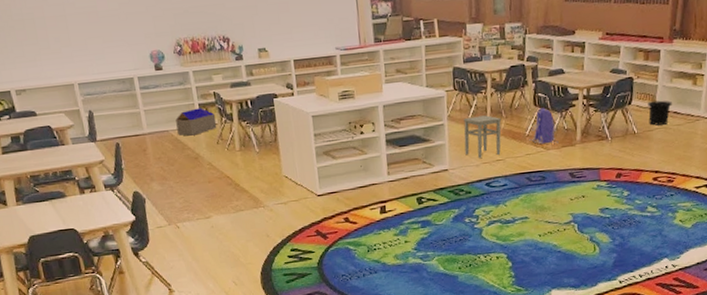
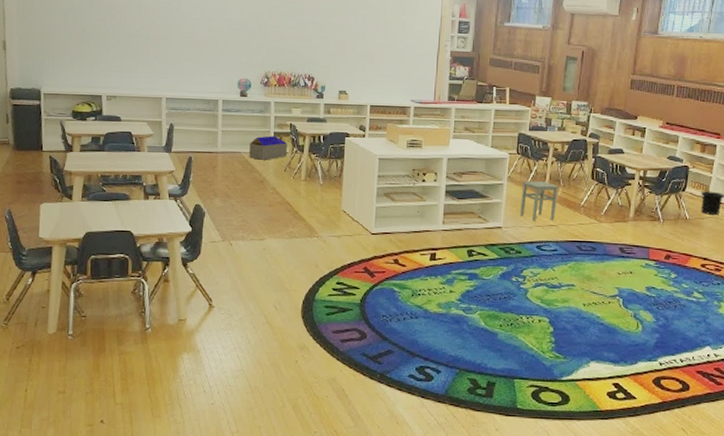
backpack: present [529,108,559,145] -> none [583,182,612,218]

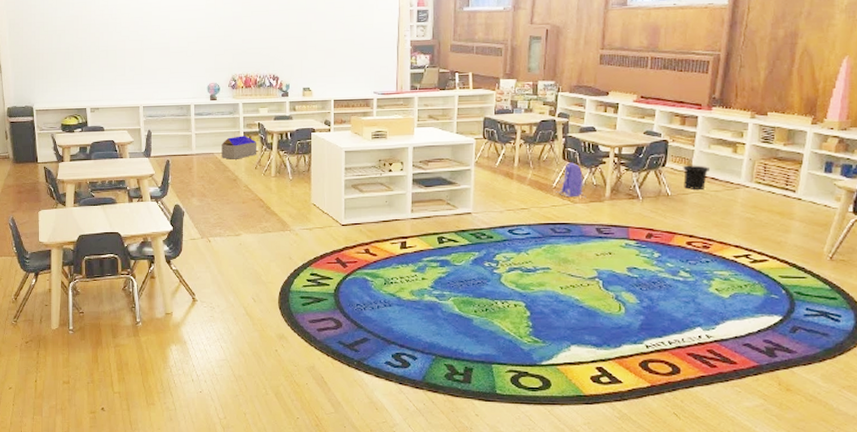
stool: present [520,181,559,221] -> none [489,165,529,205]
backpack: none [583,182,612,218] -> present [556,162,586,199]

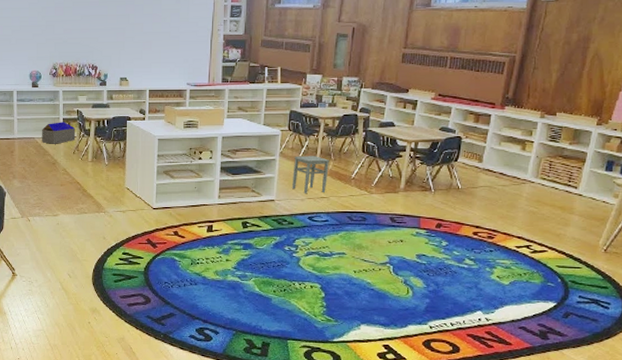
stool: none [489,165,529,205] -> present [292,156,330,193]
backpack: present [556,162,586,199] -> none [354,155,382,190]
trash can: present [683,165,709,190] -> none [474,160,499,184]

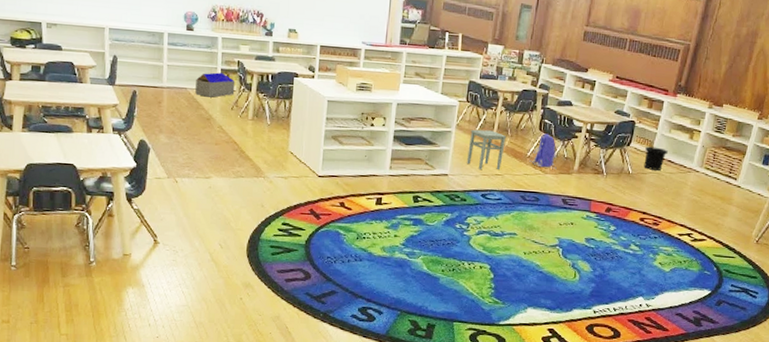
backpack: none [354,155,382,190] -> present [529,133,557,170]
trash can: none [474,160,499,184] -> present [644,146,668,171]

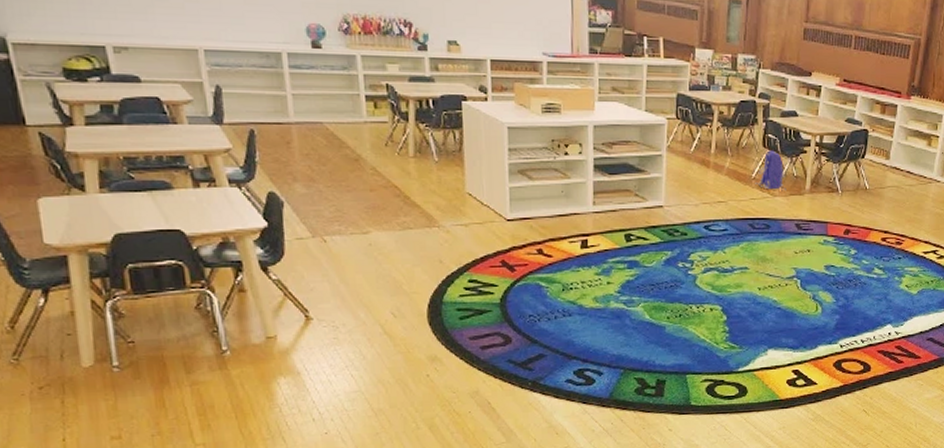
architectural model: present [195,72,235,98] -> none [333,100,387,132]
stool: present [467,129,507,169] -> none [683,151,727,197]
trash can: present [644,146,668,171] -> none [881,157,906,183]

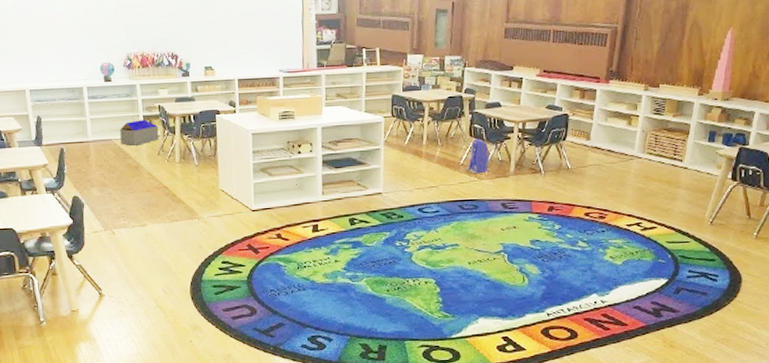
architectural model: none [333,100,387,132] -> present [120,119,159,146]

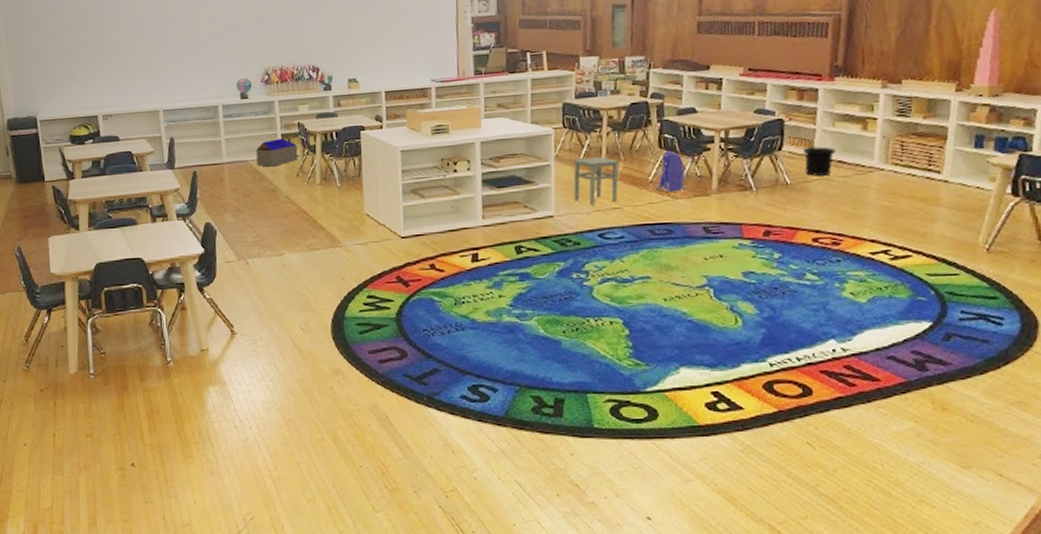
stool: none [399,142,437,183] -> present [573,157,620,205]
trash can: none [582,138,606,162] -> present [803,146,835,176]

